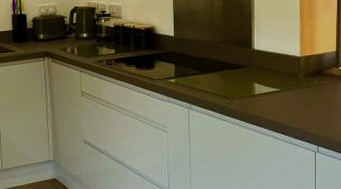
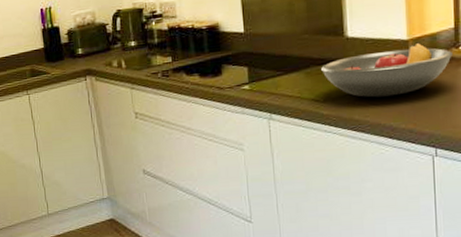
fruit bowl: none [232,59,334,100] -> present [321,42,452,98]

